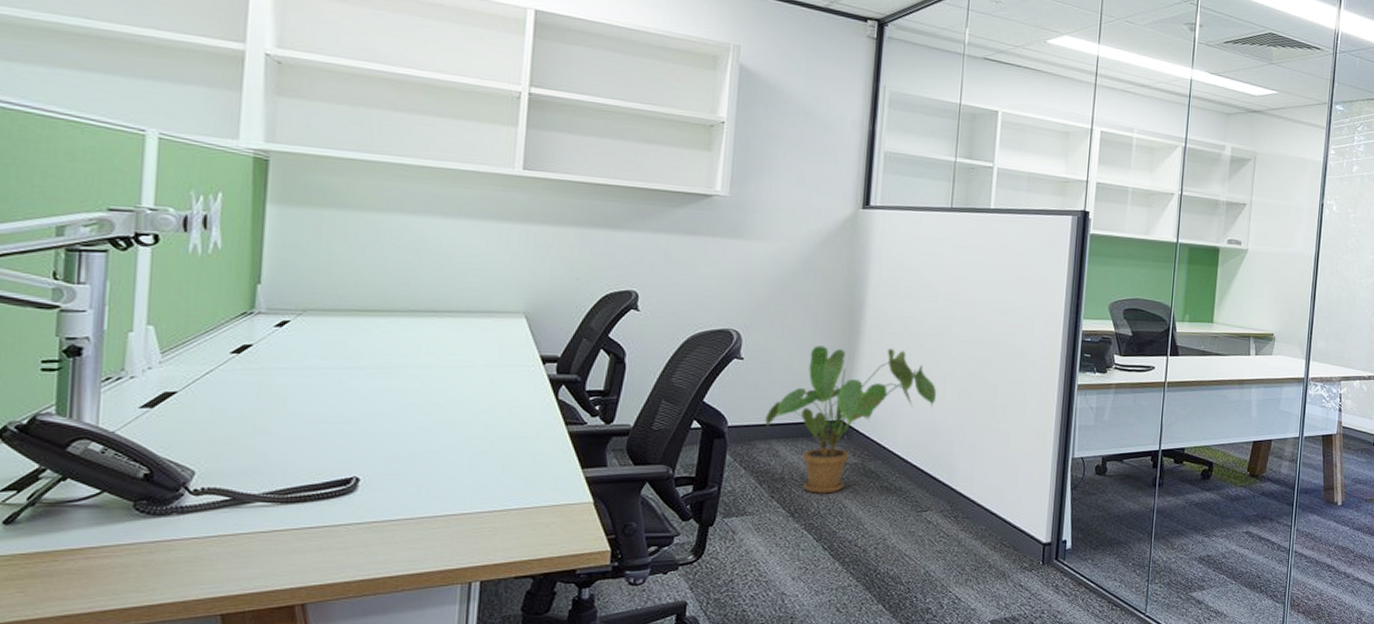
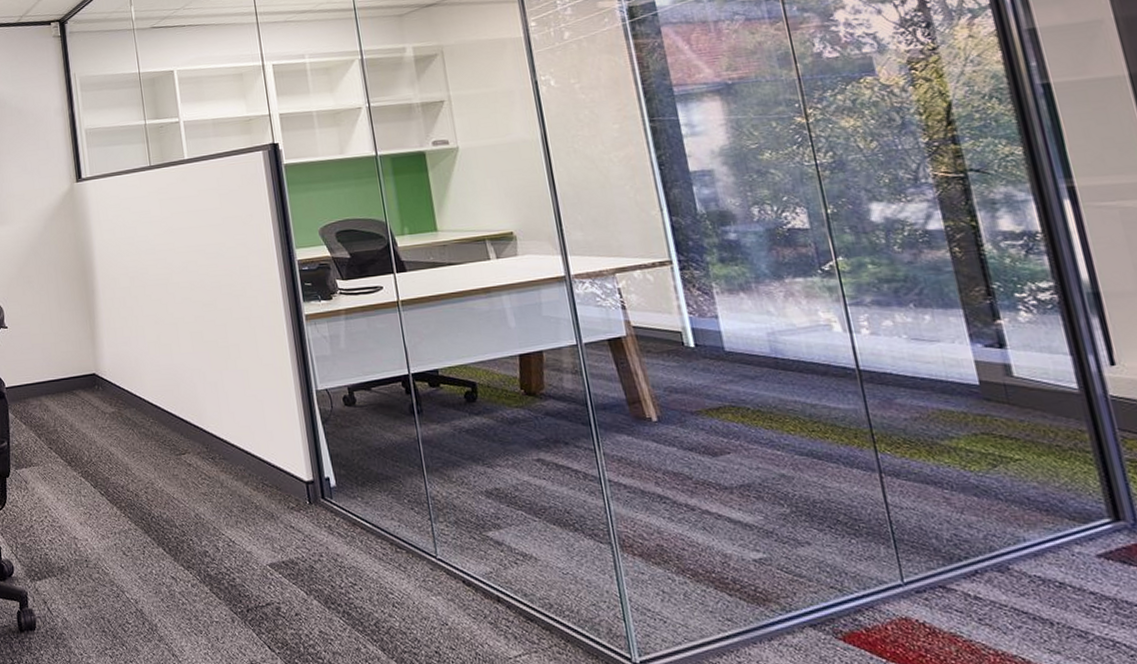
house plant: present [765,345,937,495] -> none [33,303,172,444]

